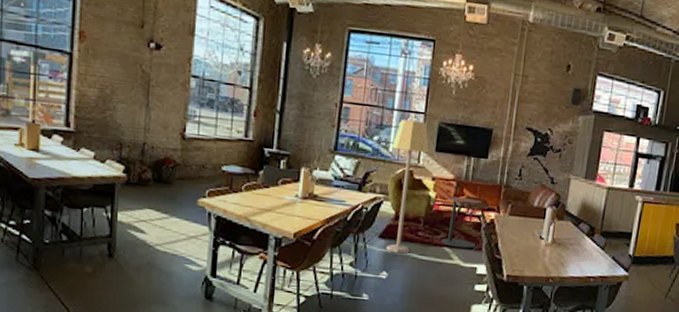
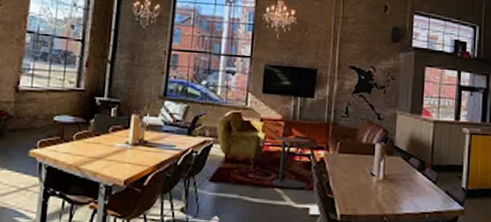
lamp: present [386,119,429,254] -> none [217,64,257,197]

